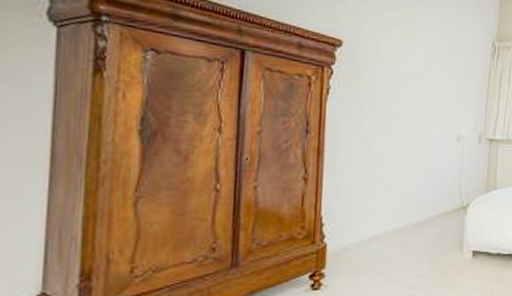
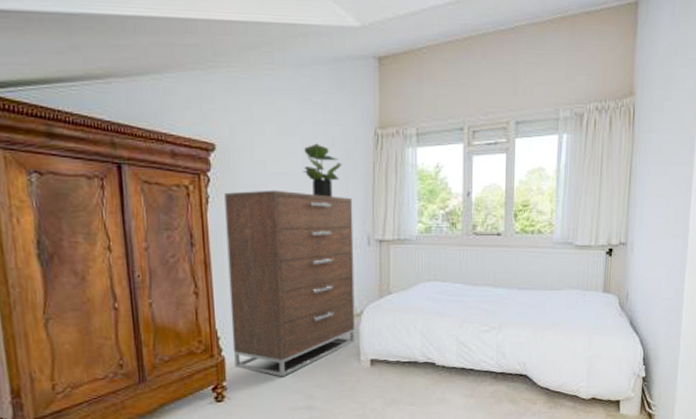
dresser: none [336,85,468,266] -> present [224,190,355,377]
potted plant: none [423,49,461,97] -> present [302,143,342,197]

